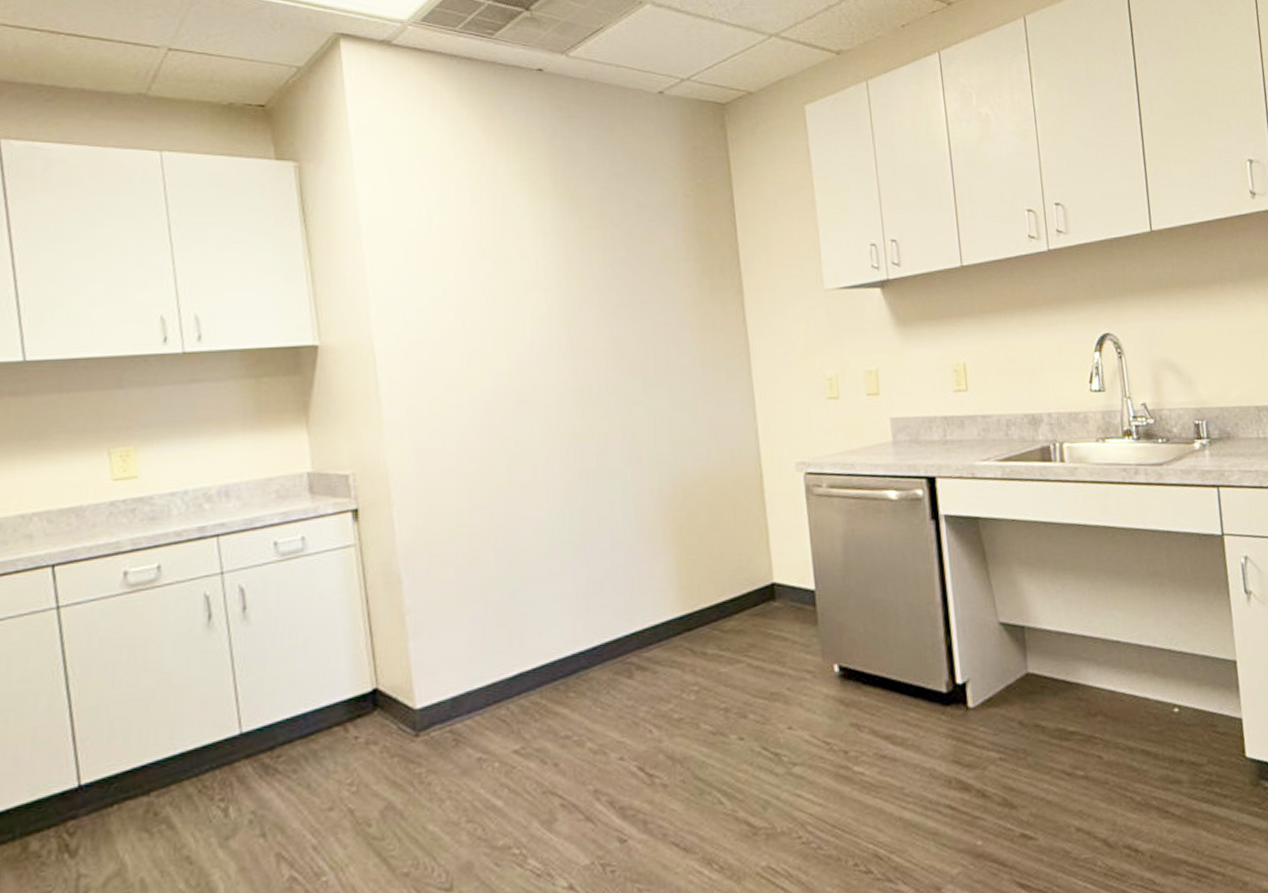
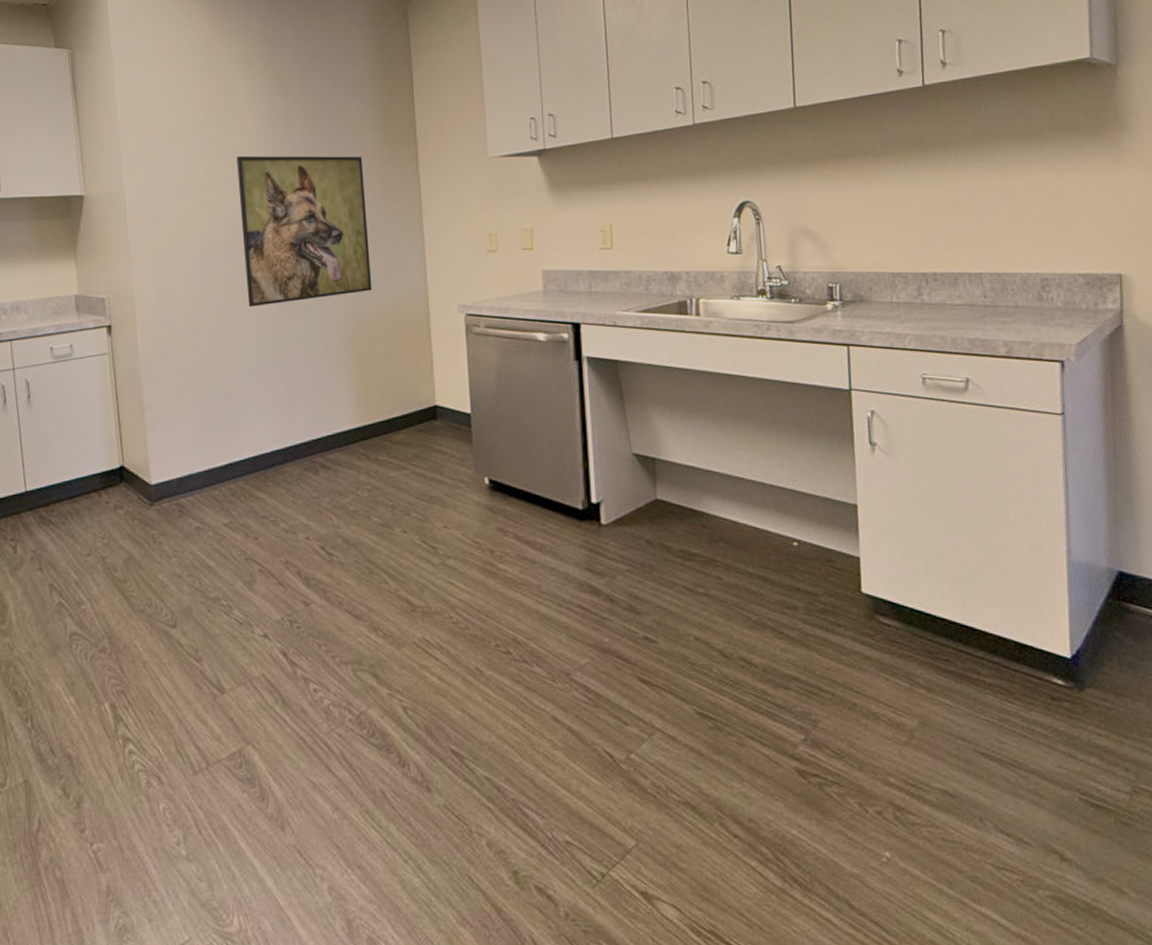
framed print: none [519,290,692,476] -> present [236,155,372,307]

